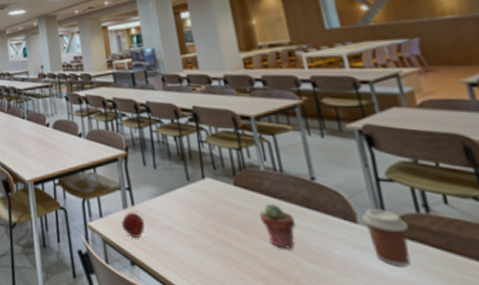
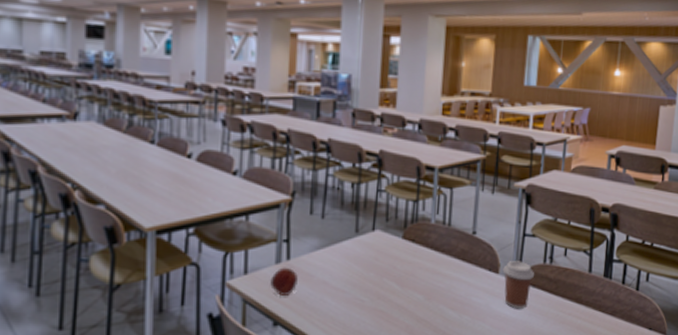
potted succulent: present [260,203,297,249] -> none [419,256,450,300]

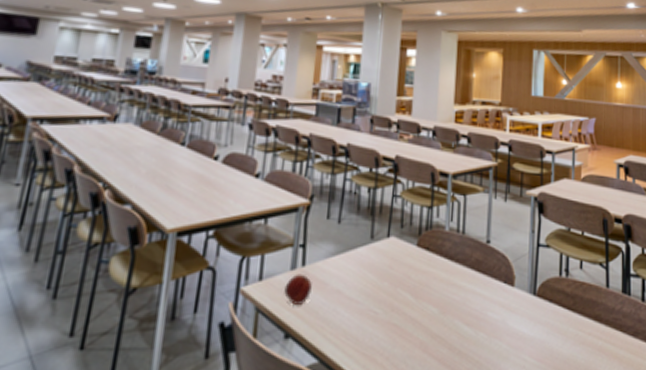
coffee cup: present [502,261,535,309] -> none [518,273,552,327]

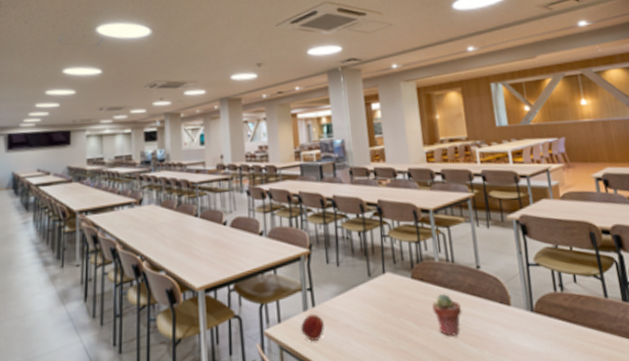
potted succulent: none [433,266,464,313] -> present [432,293,463,336]

